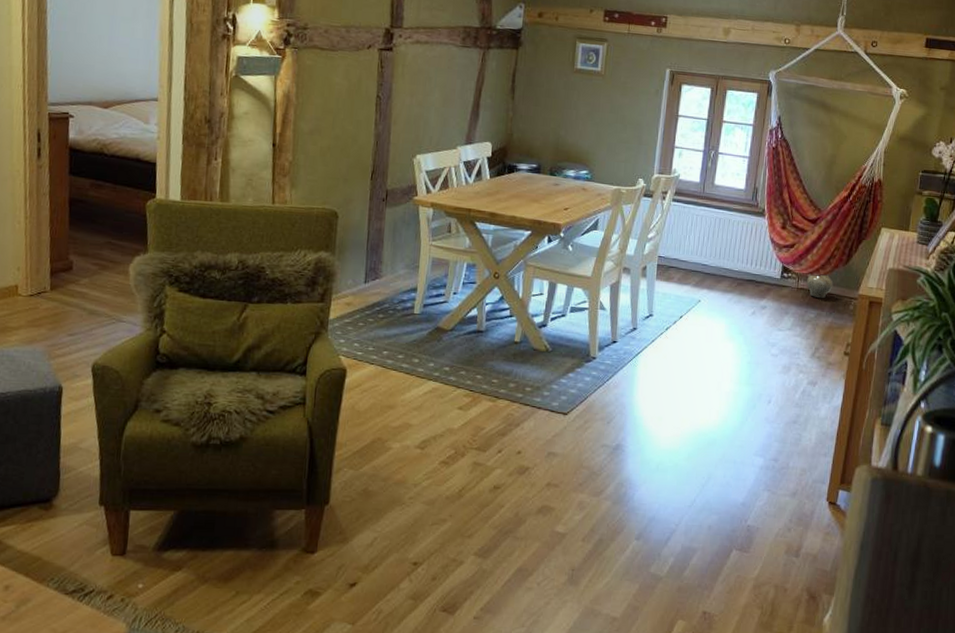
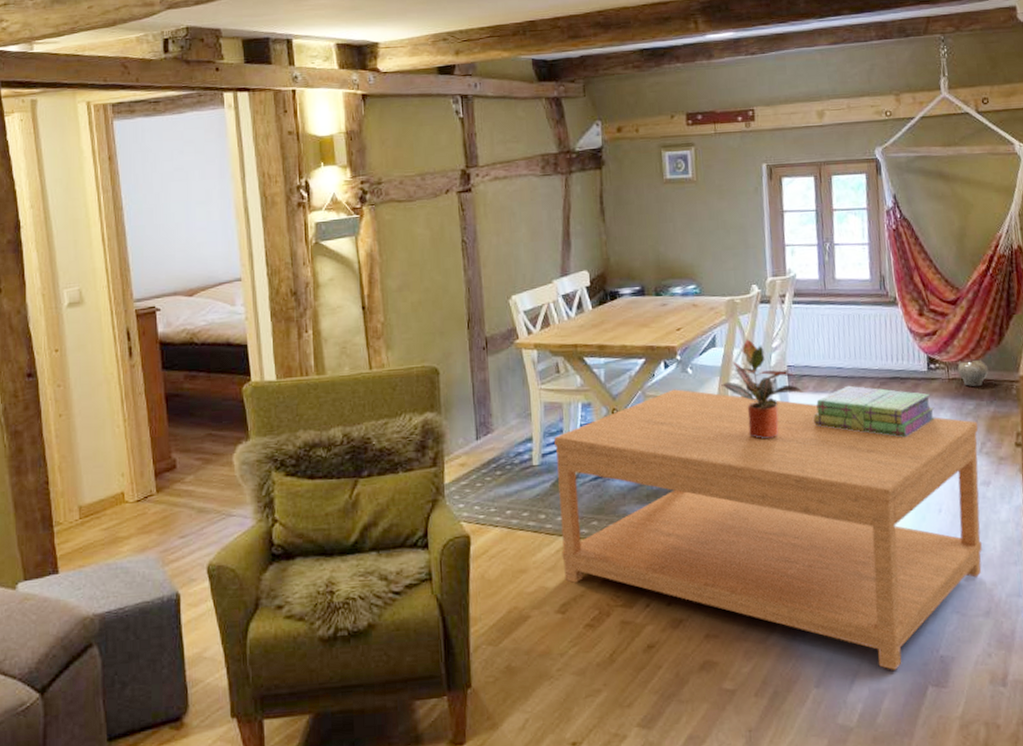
coffee table: none [428,262,816,533] -> present [554,389,982,670]
potted plant: none [597,227,669,318] -> present [721,339,803,439]
stack of books: none [673,281,781,333] -> present [813,385,935,437]

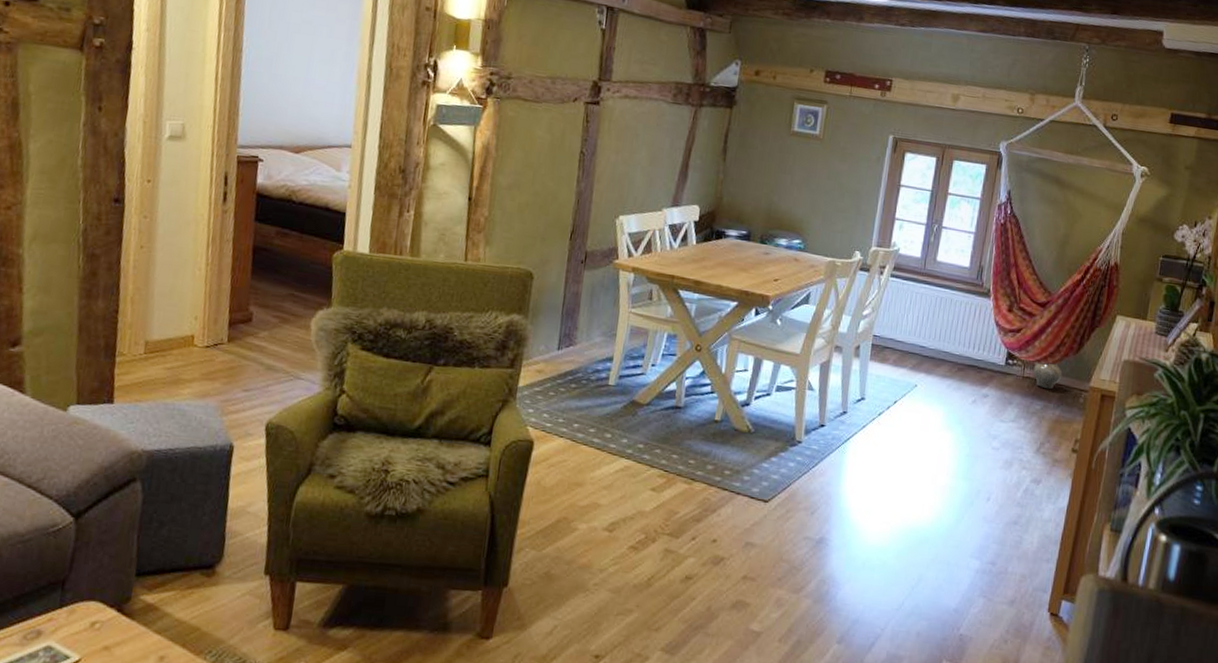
coffee table: present [554,389,982,670] -> none [618,337,1042,640]
potted plant: present [721,339,803,439] -> none [806,302,883,401]
stack of books: present [813,385,935,437] -> none [887,365,1004,424]

